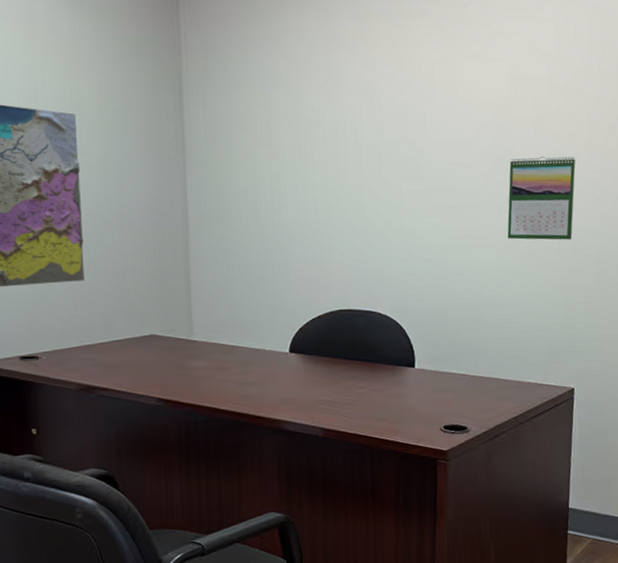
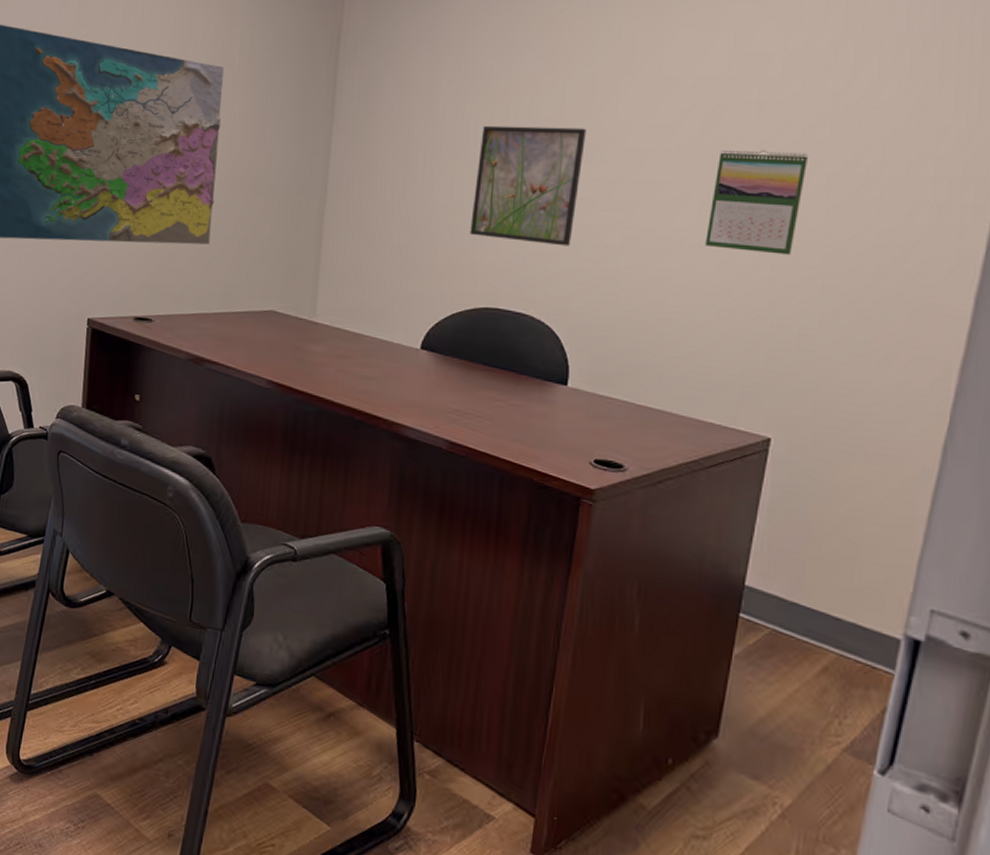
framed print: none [317,148,404,251] -> present [470,125,586,246]

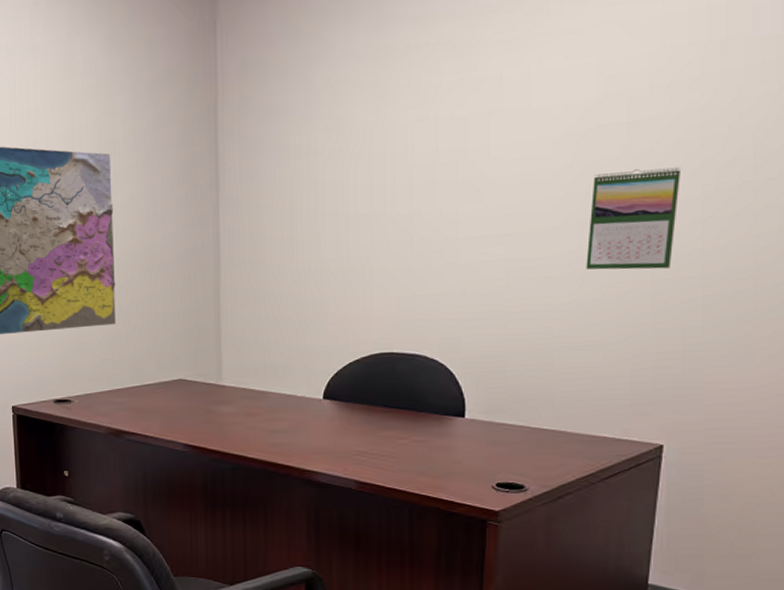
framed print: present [470,125,586,246] -> none [359,169,462,286]

